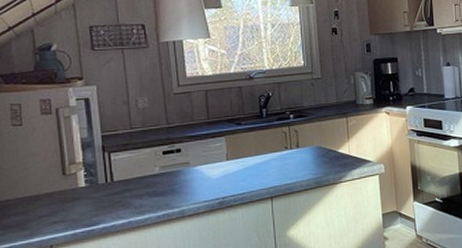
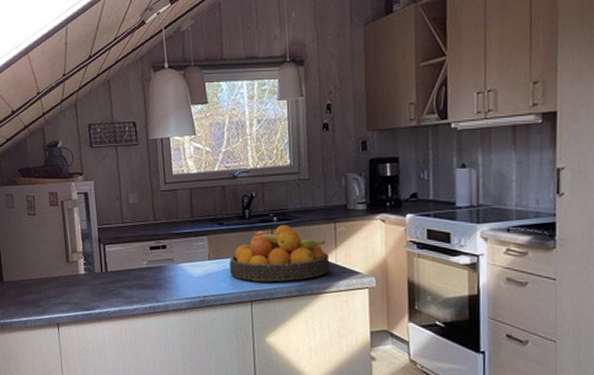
fruit bowl: none [248,122,344,178] -> present [229,225,330,282]

